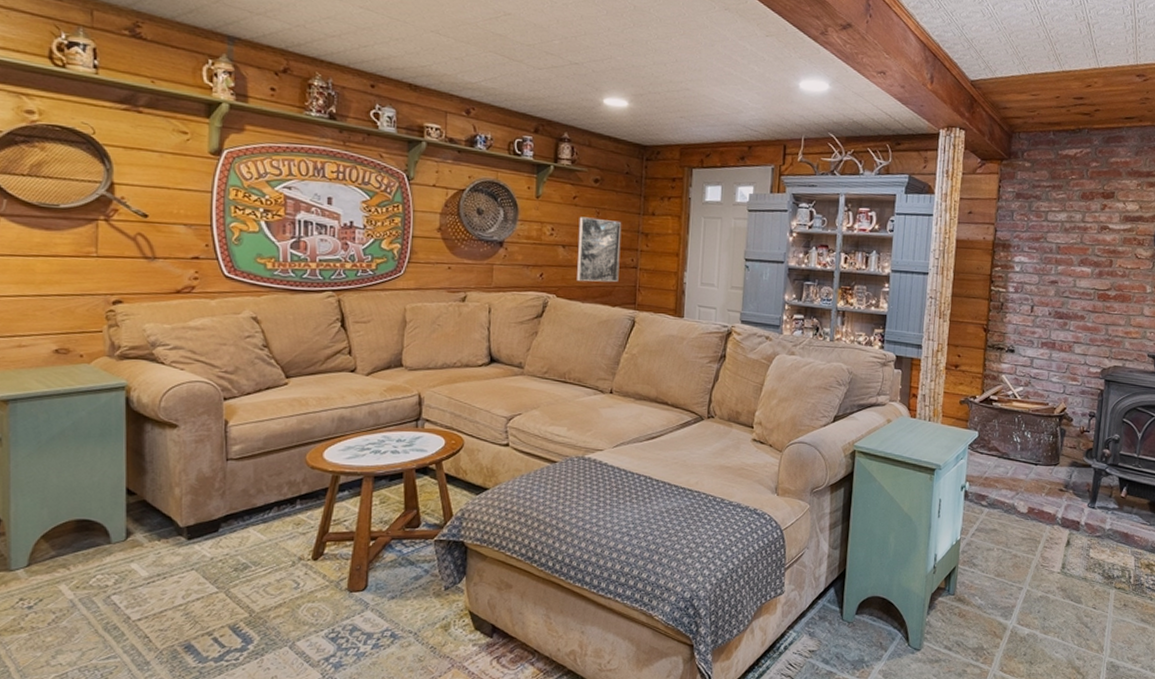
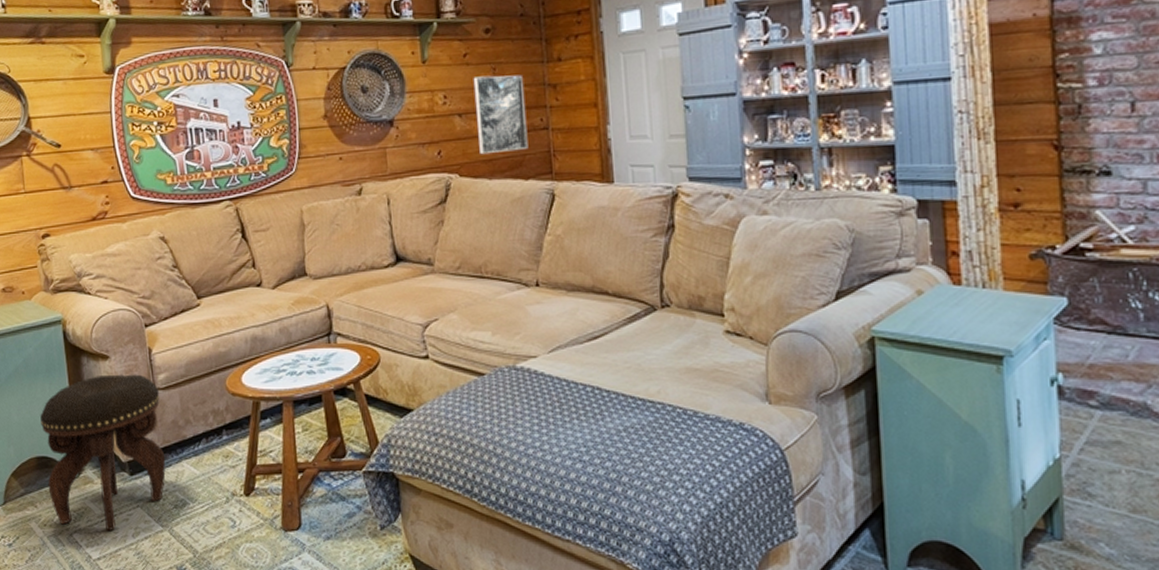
footstool: none [86,442,232,593] -> present [40,374,166,532]

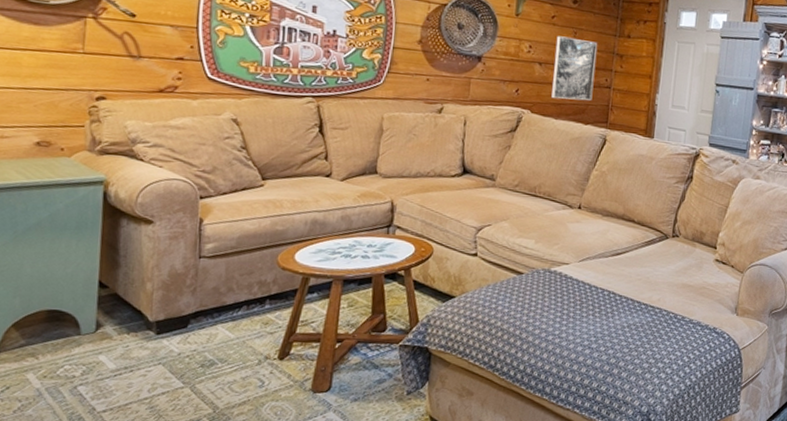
footstool: present [40,374,166,532] -> none [56,238,205,386]

